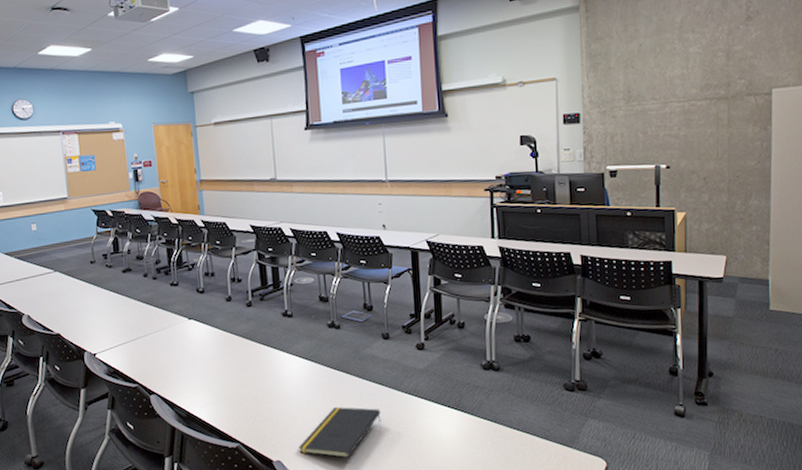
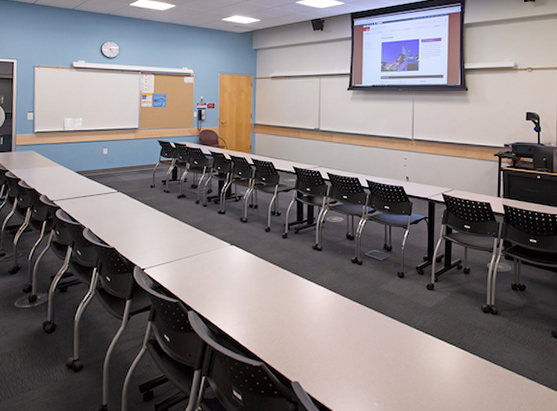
notepad: present [298,407,381,459] -> none [315,336,391,385]

